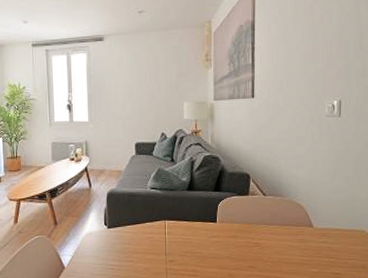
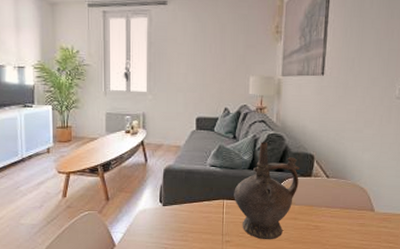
ceremonial vessel: none [174,163,237,259] -> present [234,142,300,240]

